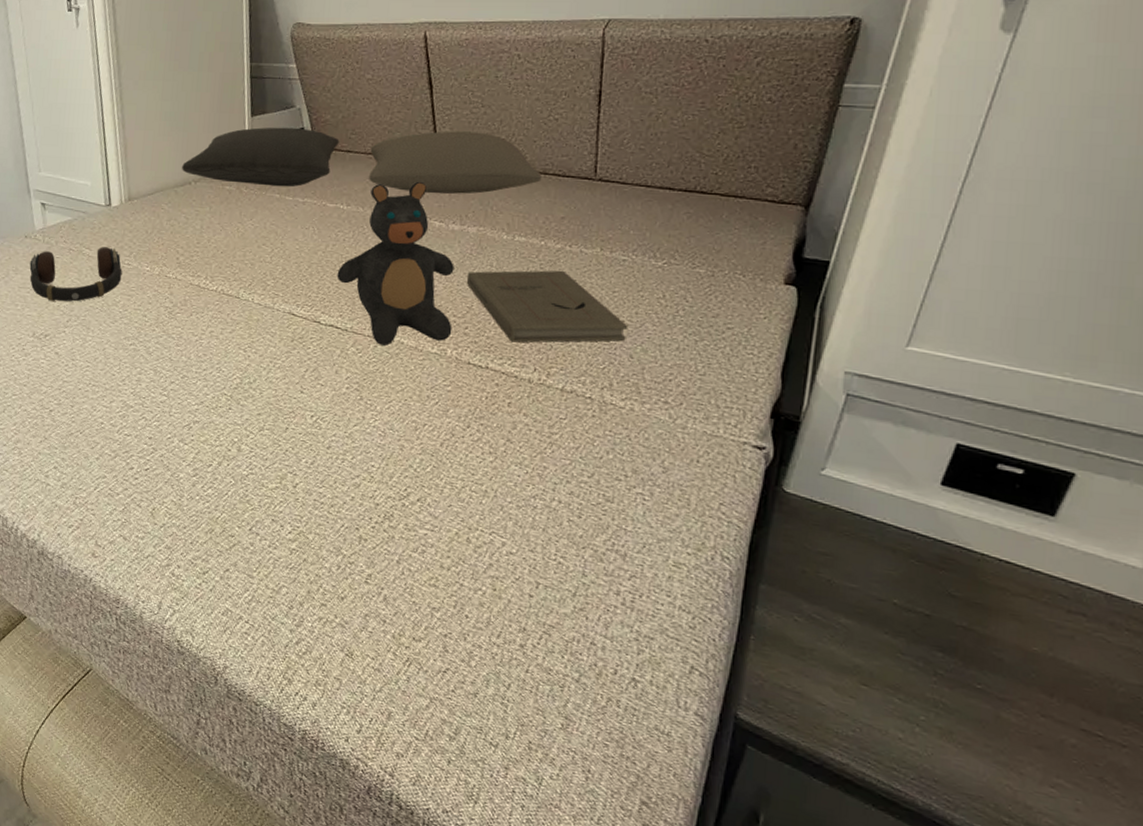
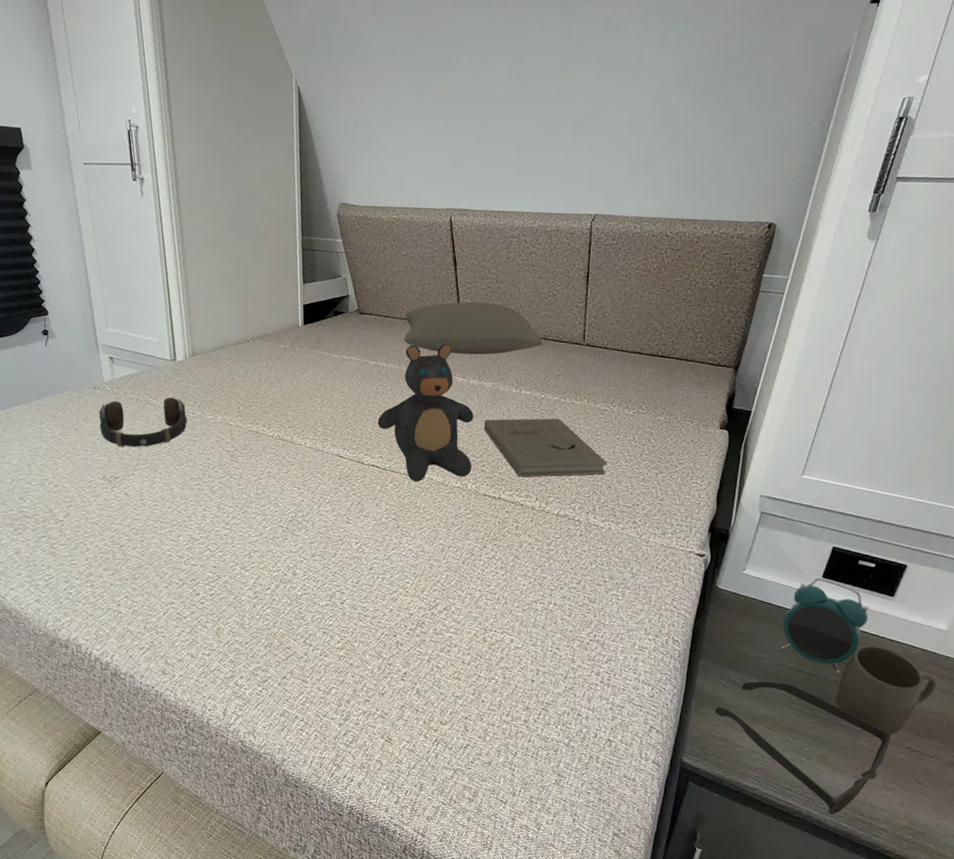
pillow: present [182,127,340,187] -> none [241,293,380,347]
glasses: none [784,618,1055,814] -> present [715,681,891,816]
alarm clock: none [879,484,1015,619] -> present [781,577,869,675]
mug: none [966,581,1129,709] -> present [836,645,937,734]

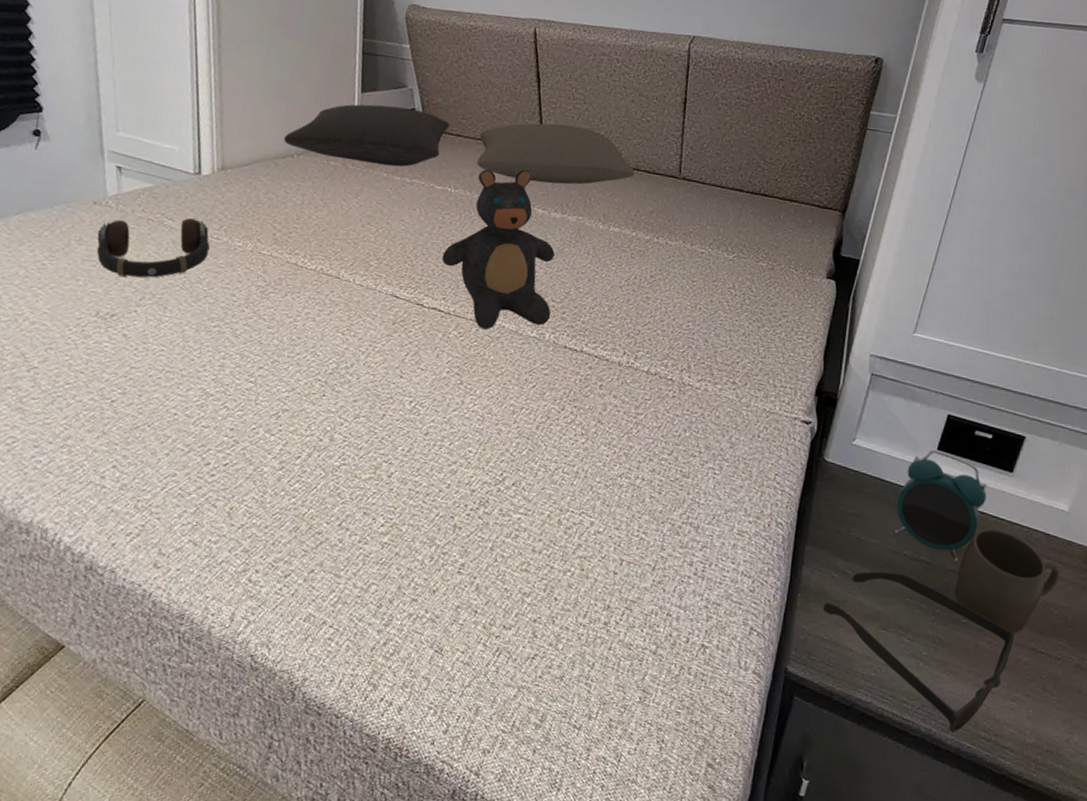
pillow: none [241,293,380,347] -> present [284,104,450,167]
book: present [483,418,608,477] -> none [565,258,705,328]

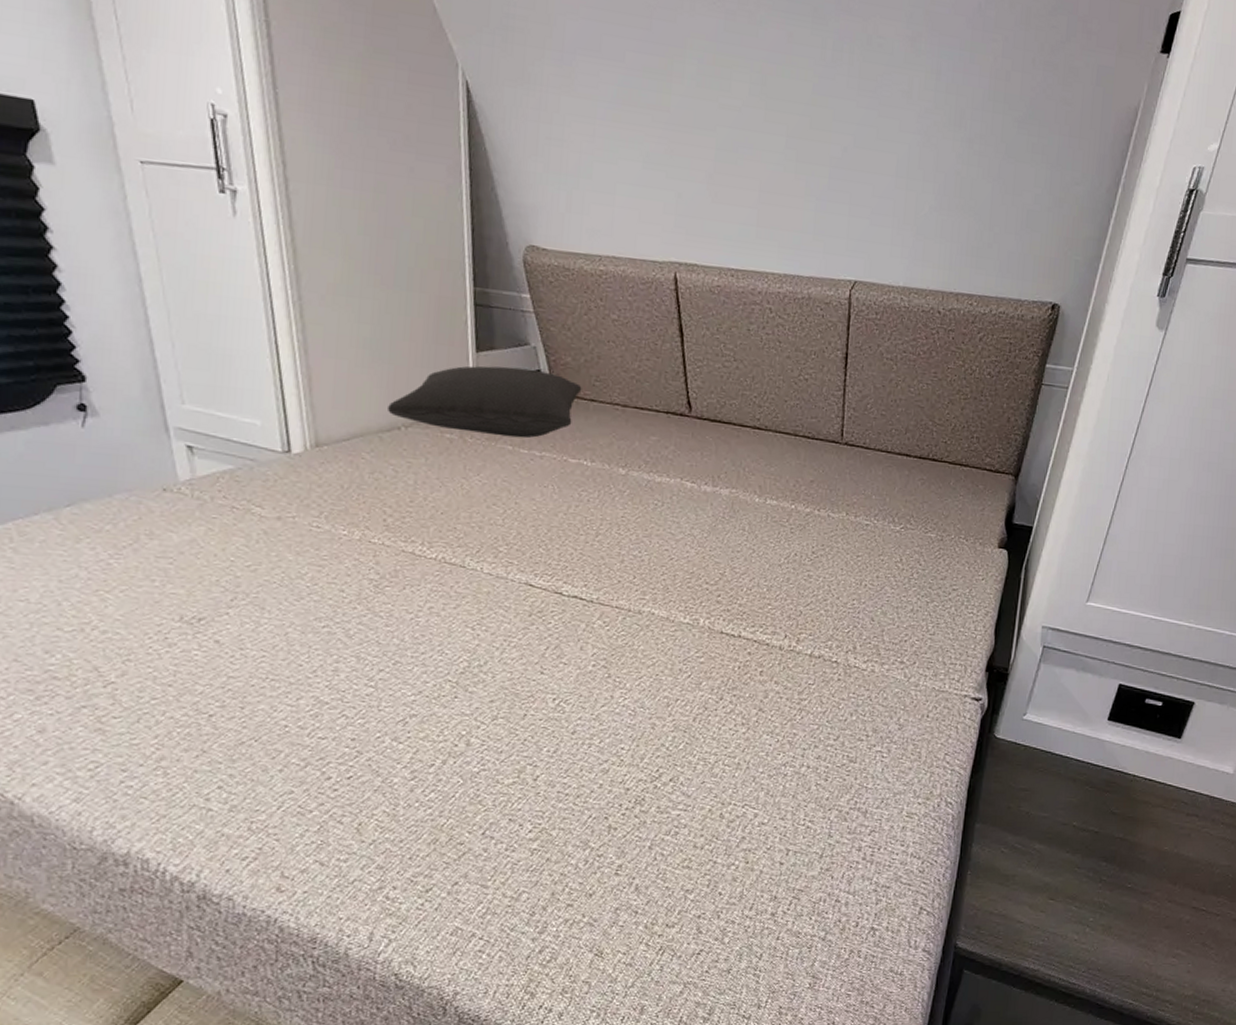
headphones: present [96,218,210,278] -> none [171,504,310,576]
stuffed animal: present [441,169,555,329] -> none [580,437,707,617]
pillow: present [477,123,635,185] -> none [615,384,793,454]
glasses: present [824,571,1014,734] -> none [993,844,1177,993]
alarm clock: present [894,449,987,563] -> none [1064,720,1156,831]
mug: present [955,528,1060,633] -> none [1121,794,1223,894]

